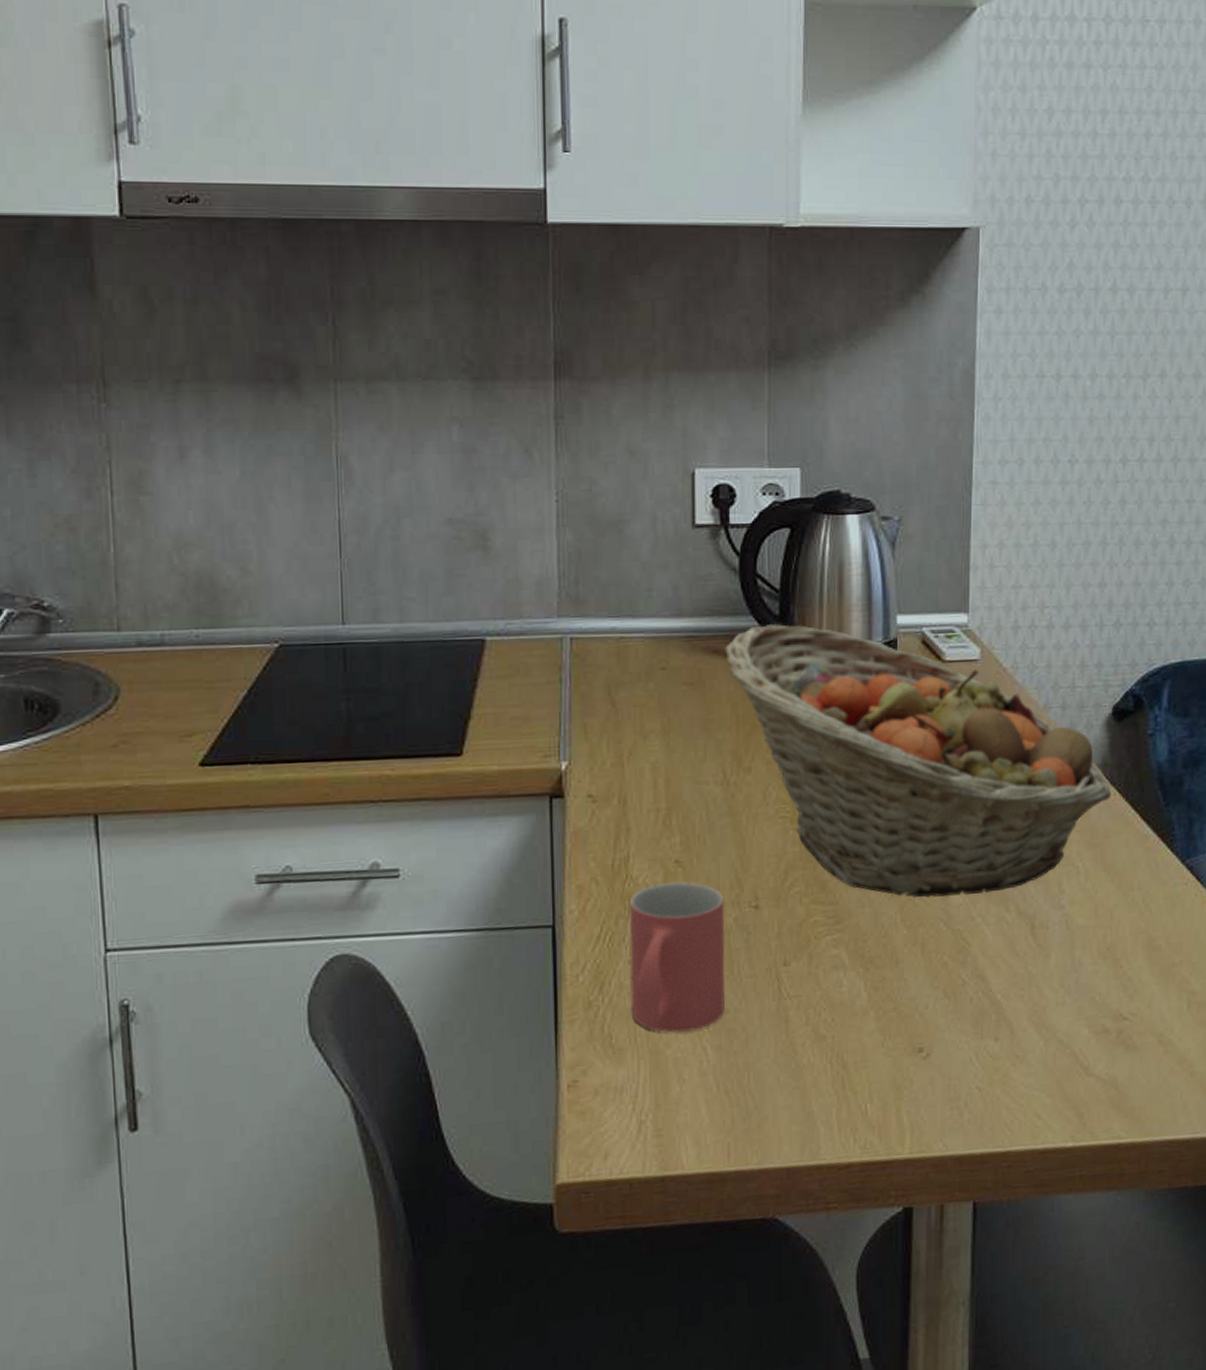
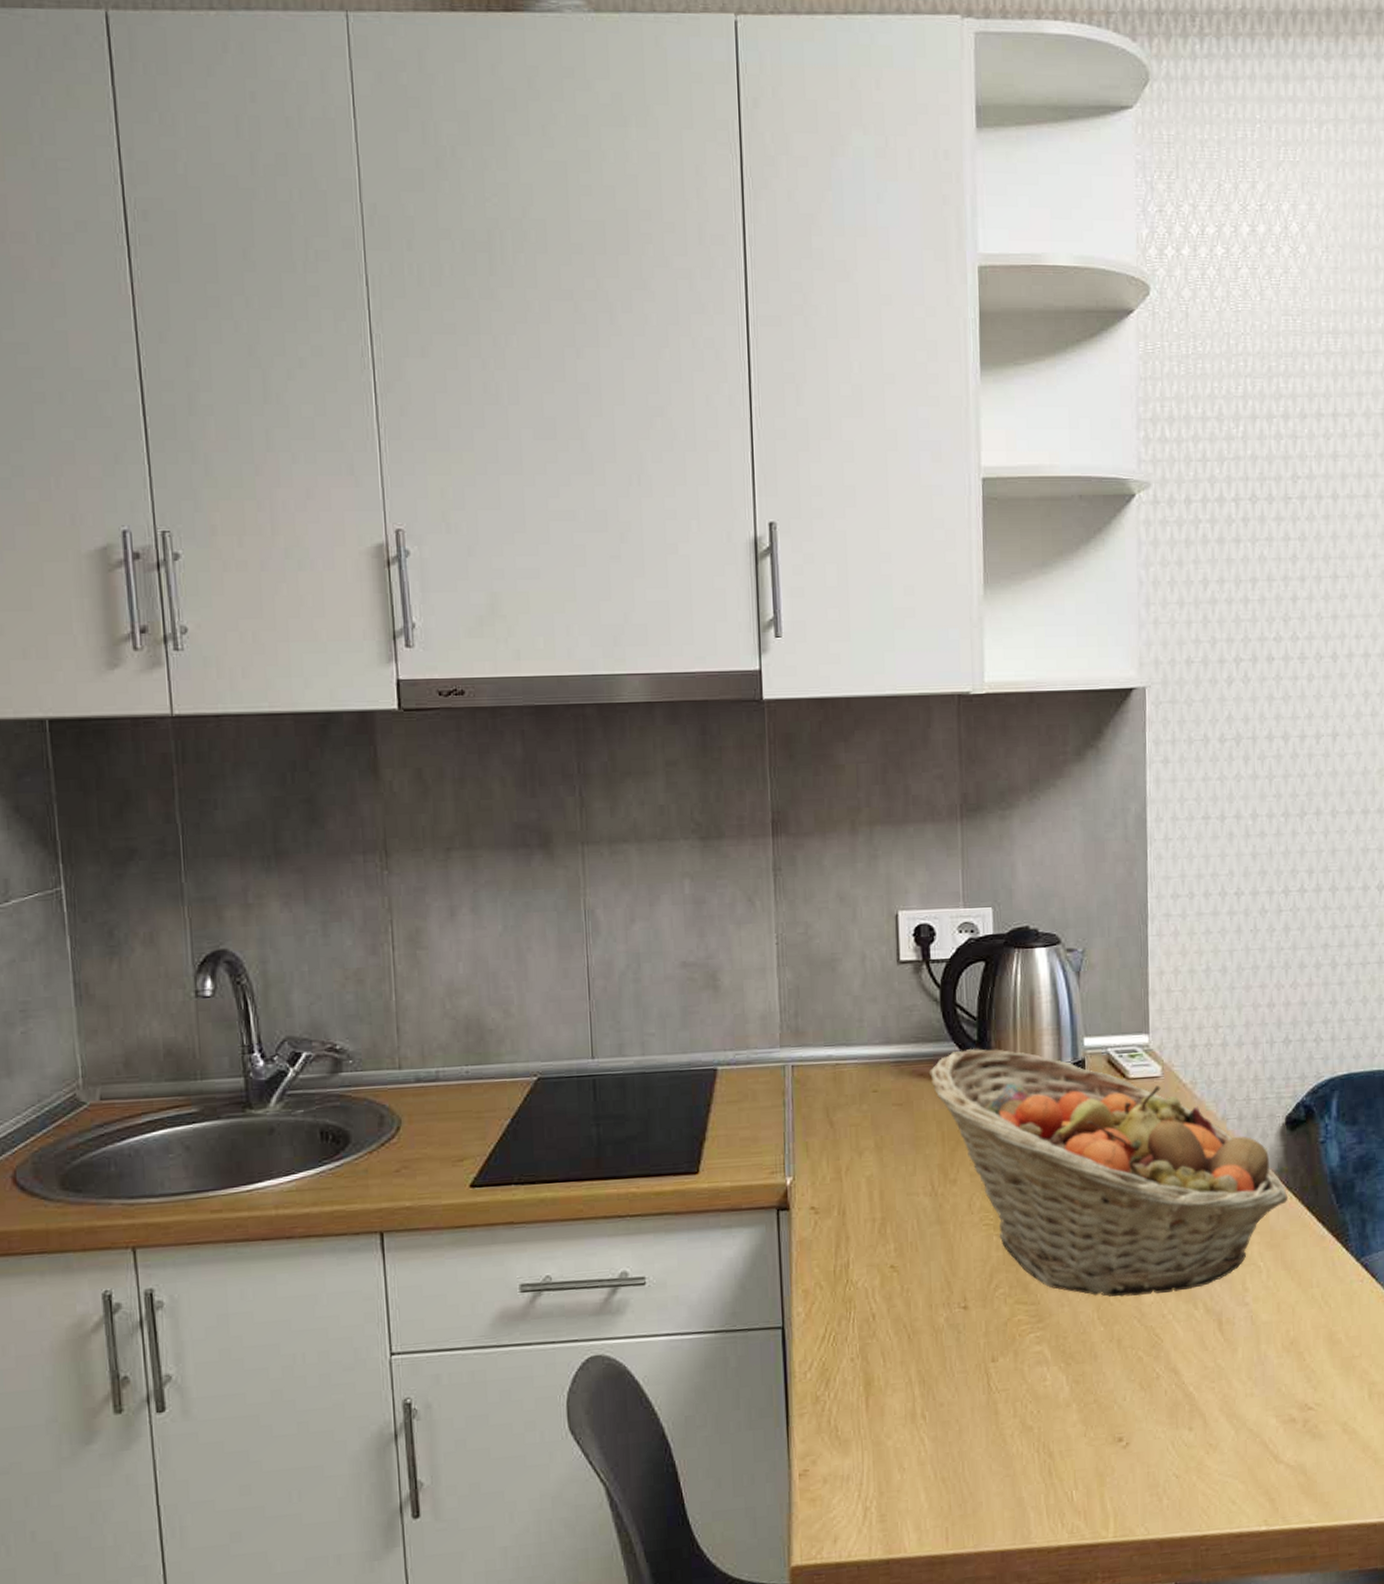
mug: present [629,882,725,1033] -> none [850,1285,939,1425]

